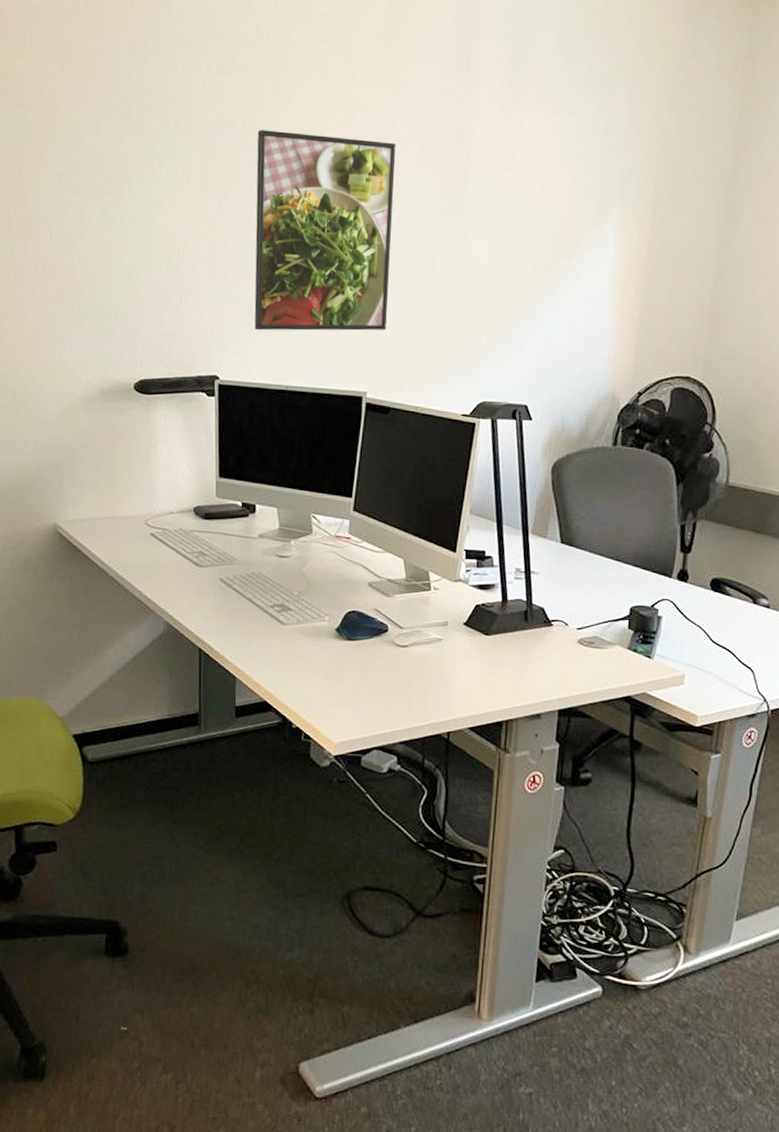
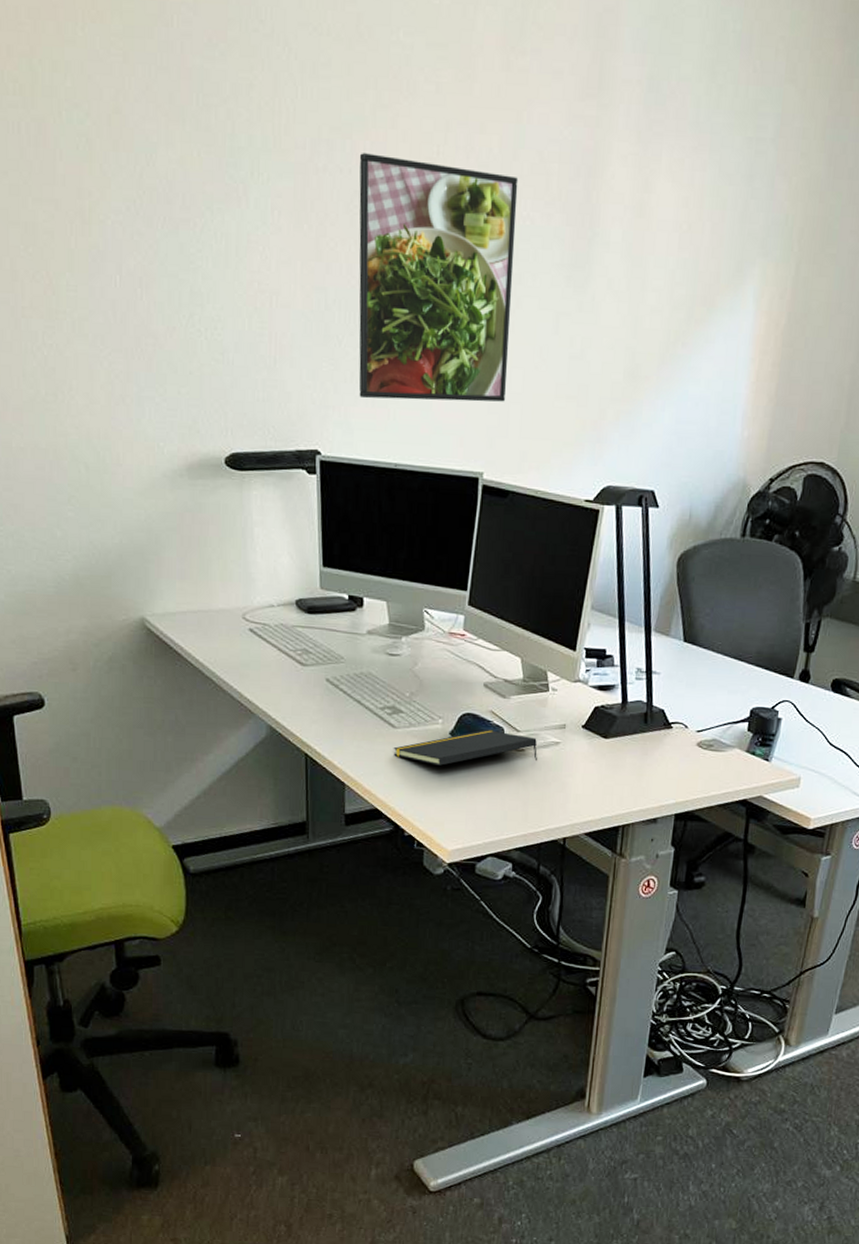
notepad: none [282,626,420,661] -> present [393,730,537,766]

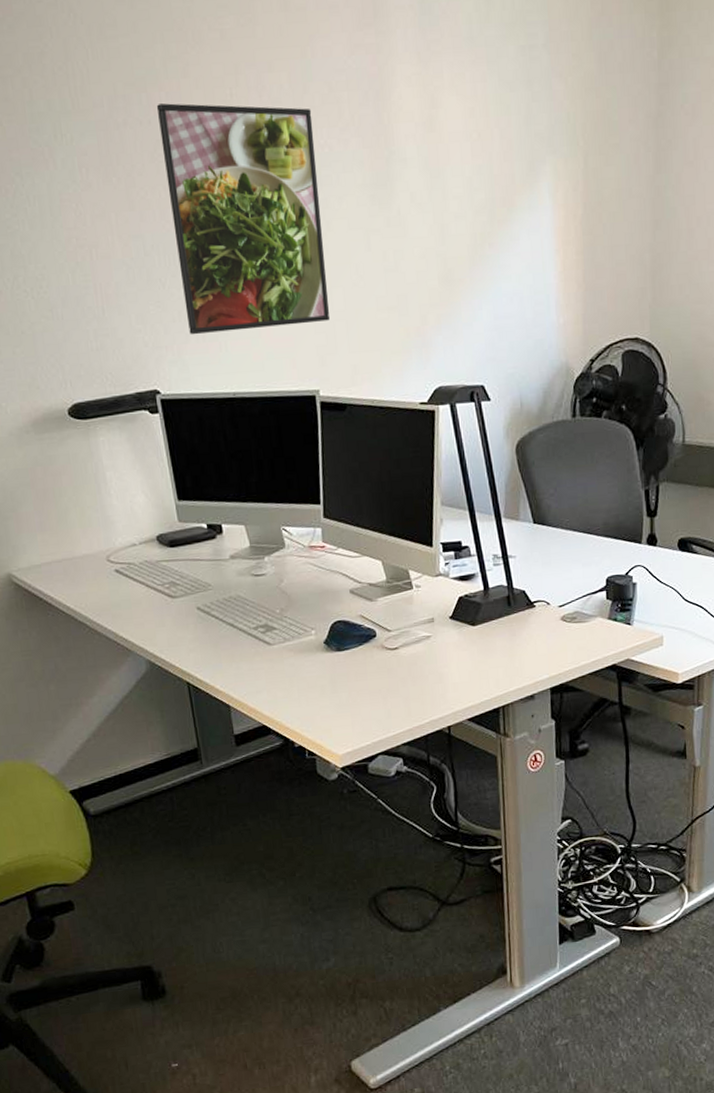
notepad: present [393,730,537,766] -> none [271,633,411,676]

